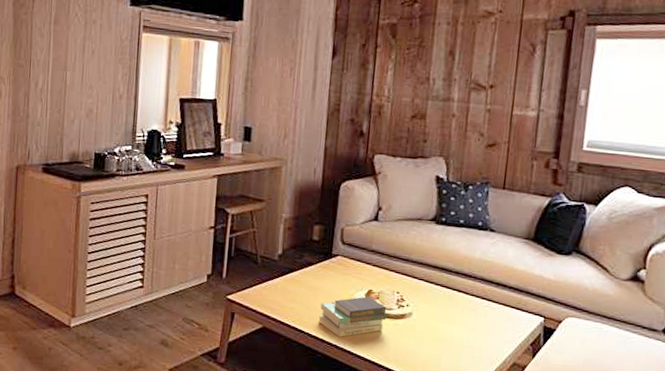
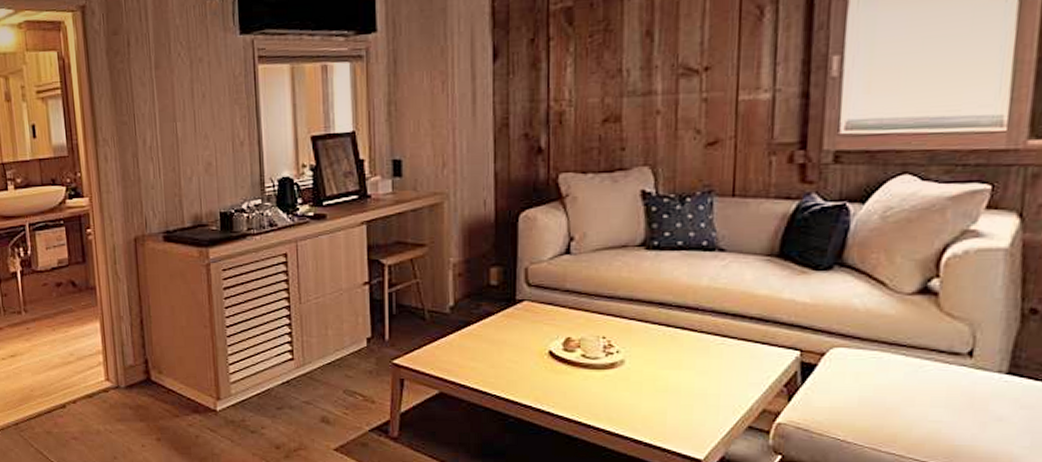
books: present [318,296,387,337] -> none [506,346,592,396]

